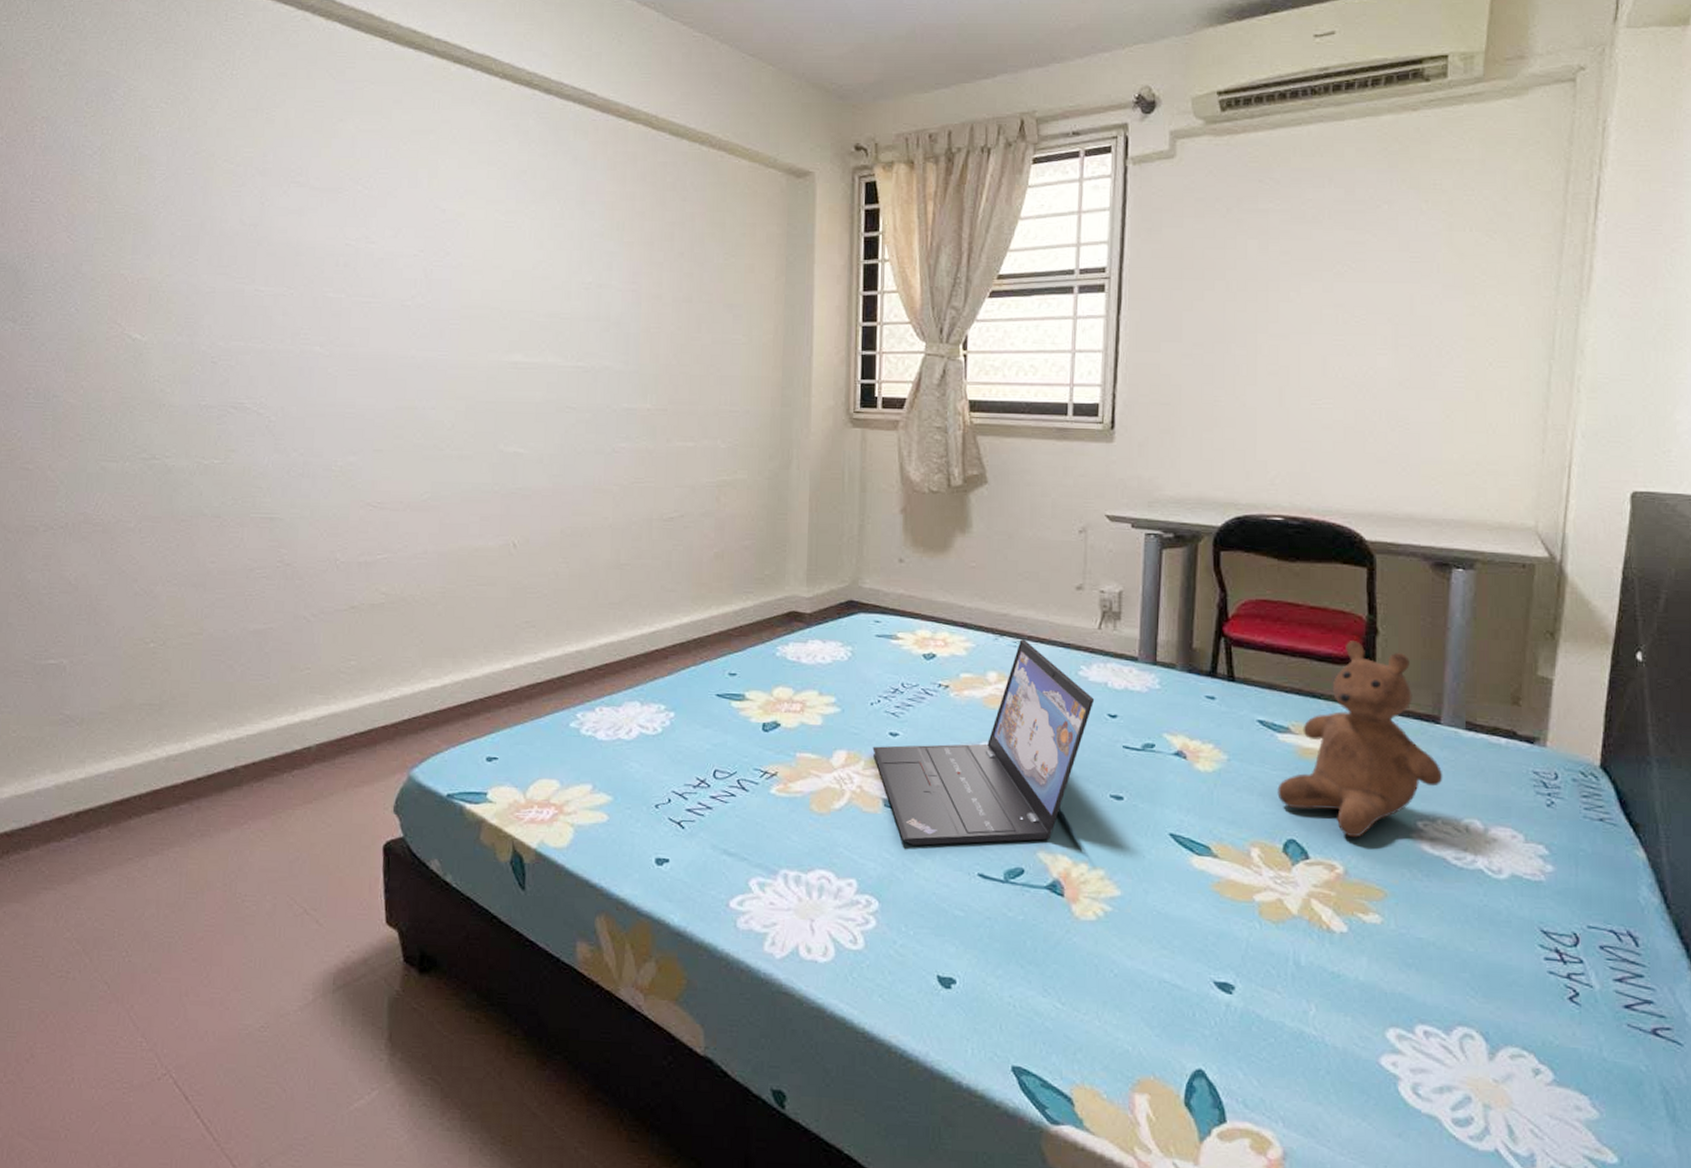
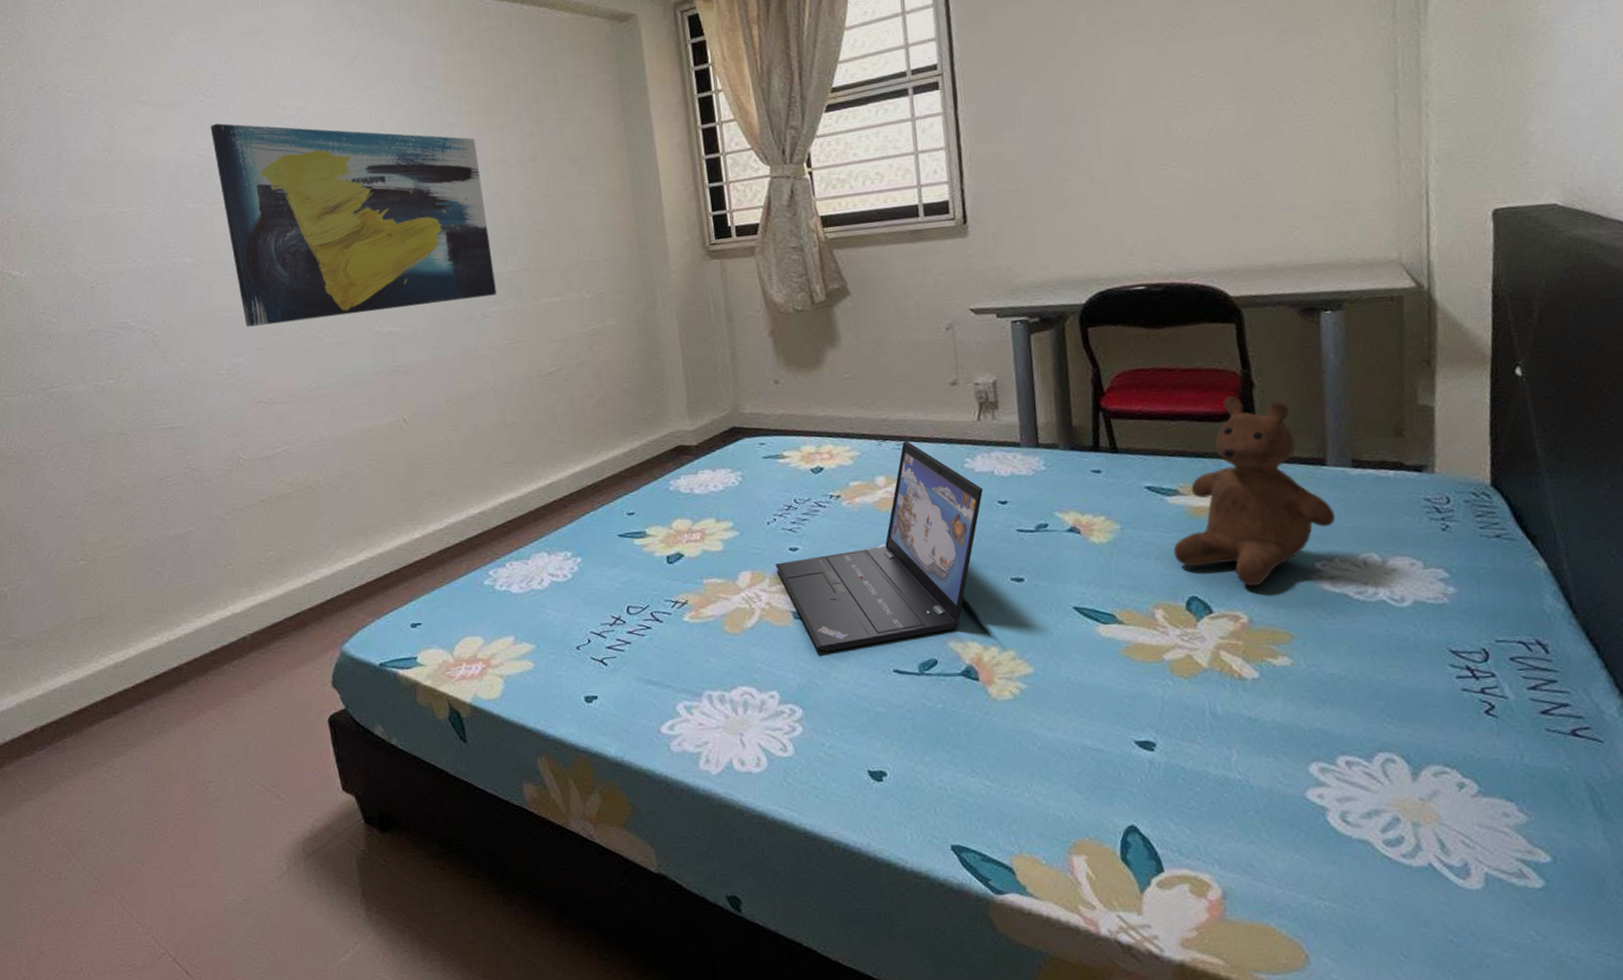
wall art: none [364,215,633,431] -> present [210,123,497,327]

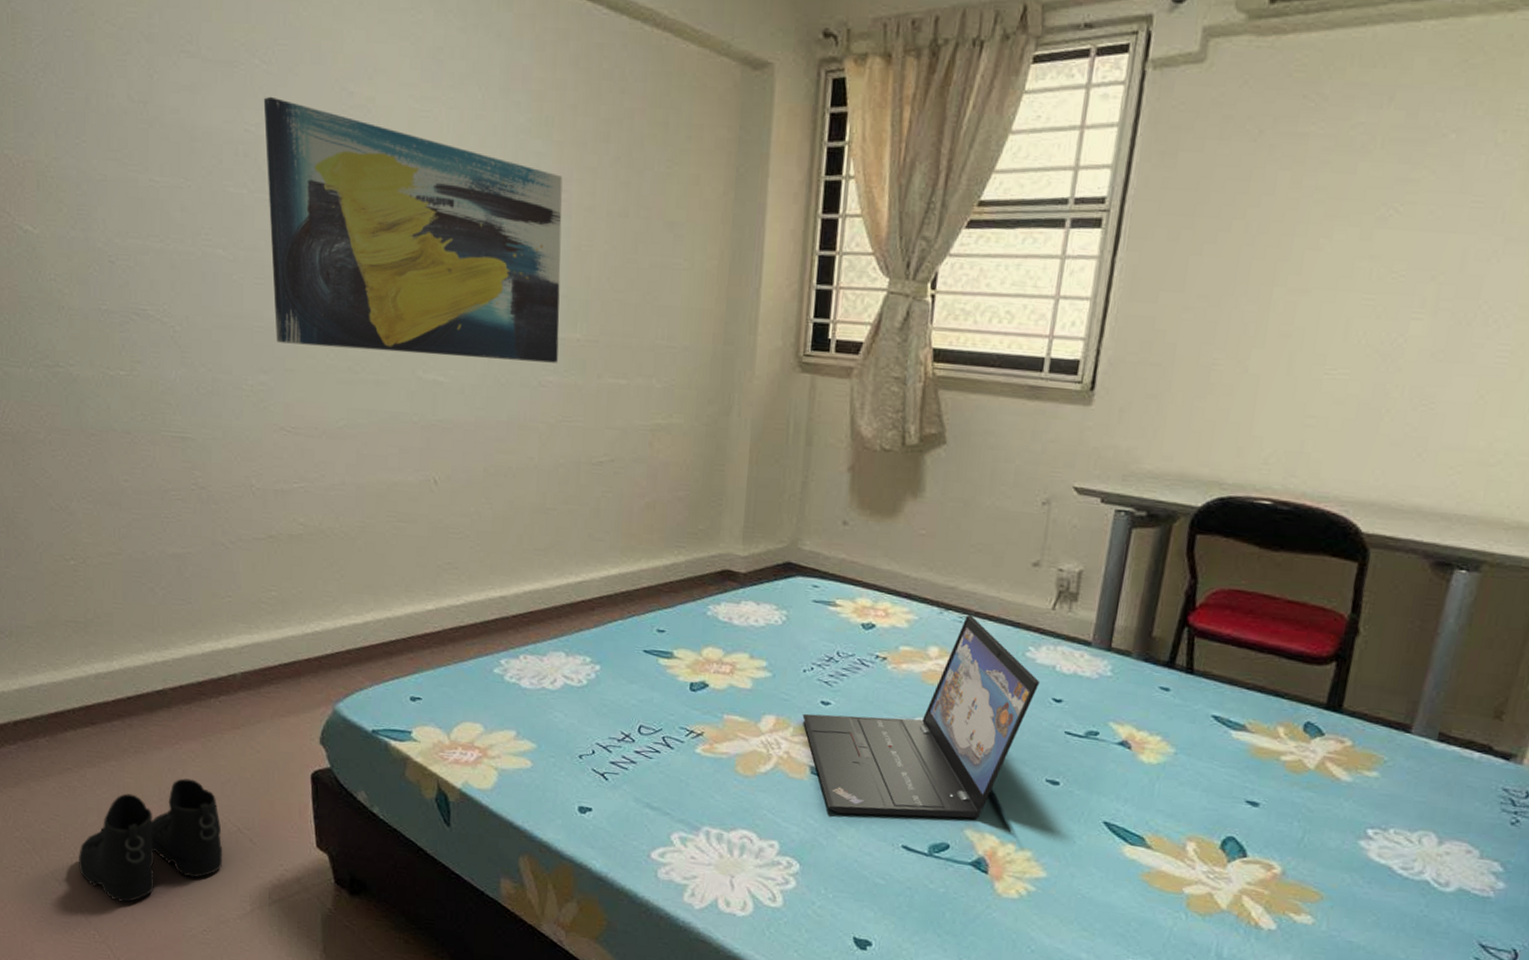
boots: none [114,748,255,889] -> present [78,778,223,903]
teddy bear: present [1173,396,1336,587] -> none [1222,639,1404,840]

